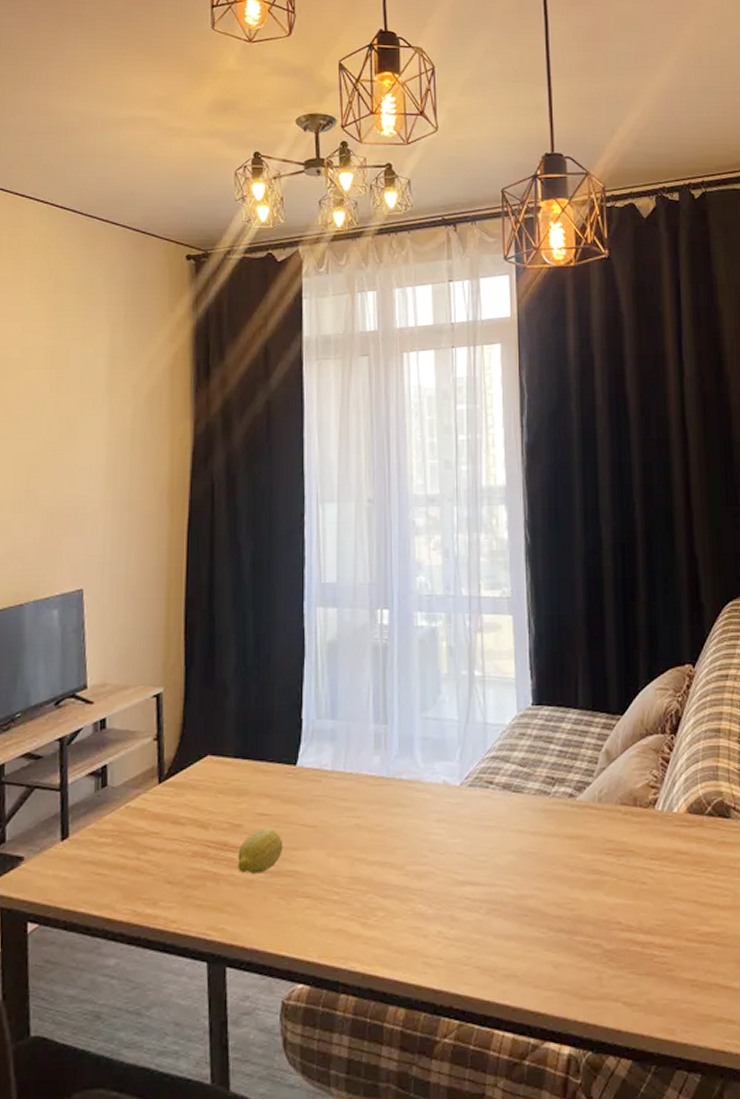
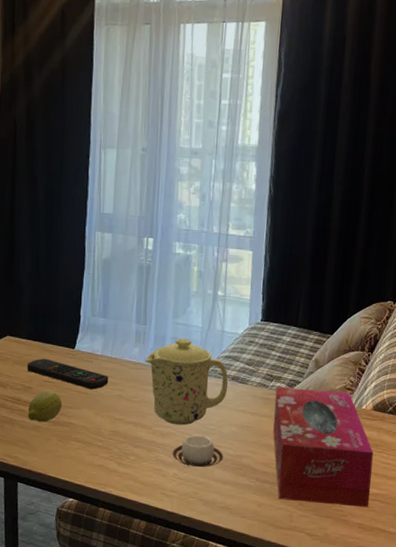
remote control: none [234,782,343,820] -> present [26,358,109,390]
mug: none [388,738,499,860] -> present [144,338,228,426]
cup: none [433,871,502,919] -> present [172,435,224,468]
tissue box: none [560,791,701,956] -> present [273,387,374,508]

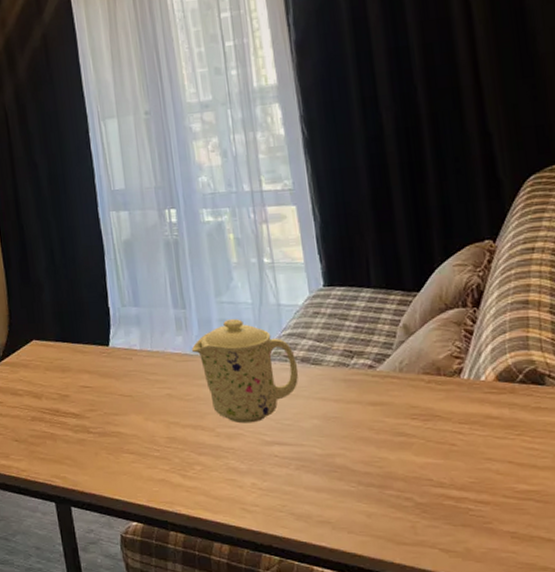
remote control: present [26,358,109,390] -> none [59,360,154,391]
fruit: present [28,391,63,422] -> none [68,397,107,434]
cup: present [172,435,224,468] -> none [244,433,310,474]
tissue box: present [273,387,374,508] -> none [359,361,520,510]

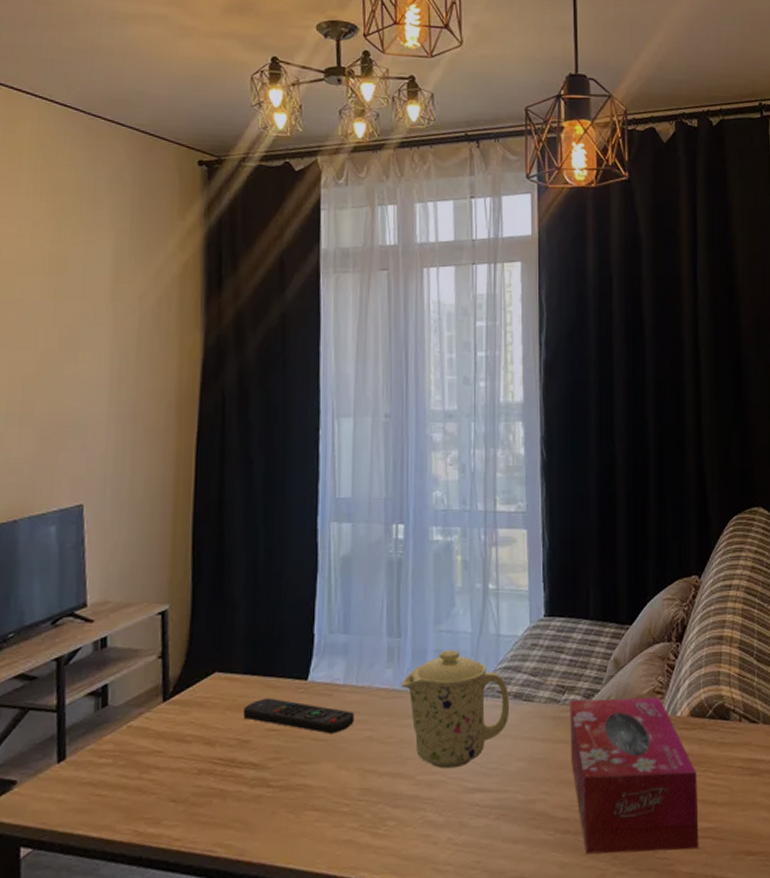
remote control: none [59,360,154,391] -> present [242,697,355,734]
tissue box: none [359,361,520,510] -> present [570,696,699,855]

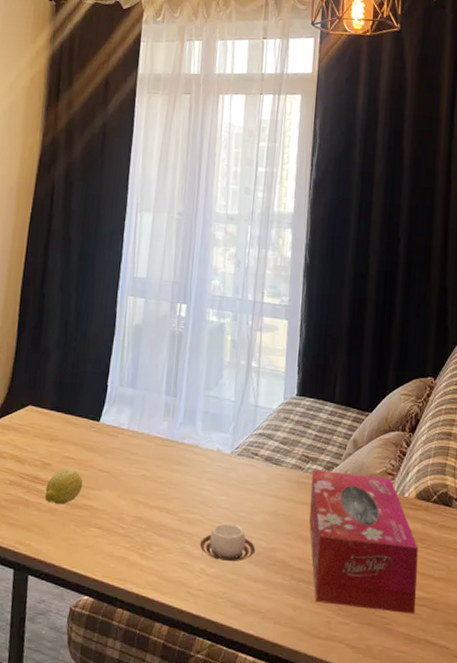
remote control: present [242,697,355,734] -> none [47,431,135,468]
fruit: none [245,742,293,789] -> present [44,468,83,505]
mug: present [400,650,510,769] -> none [173,413,262,512]
cup: none [443,779,511,825] -> present [199,523,256,562]

